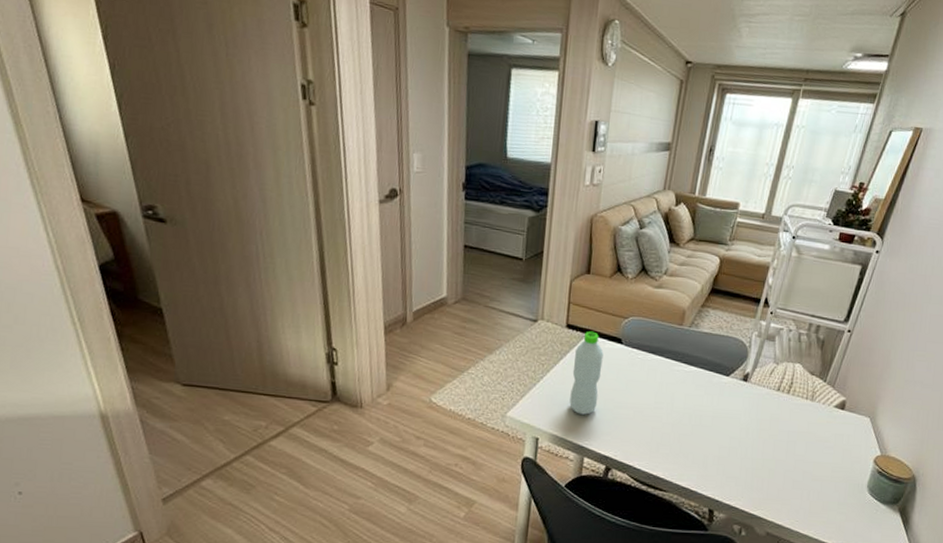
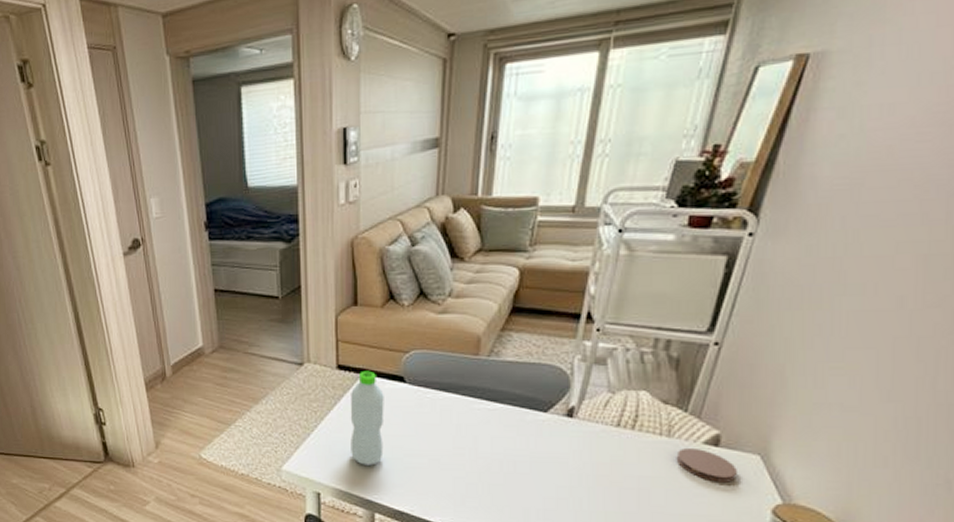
coaster: none [815,410,854,438] -> present [676,449,737,483]

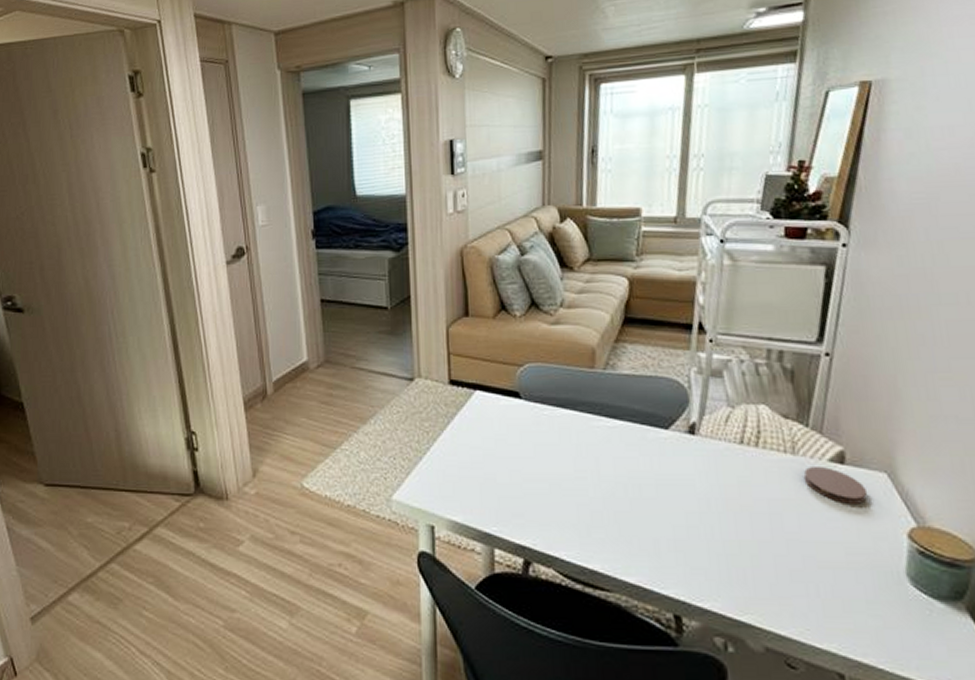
water bottle: present [350,370,384,466] -> none [464,386,501,493]

